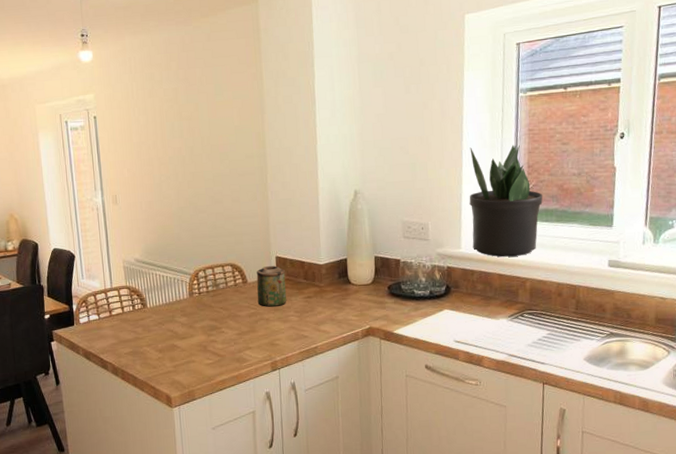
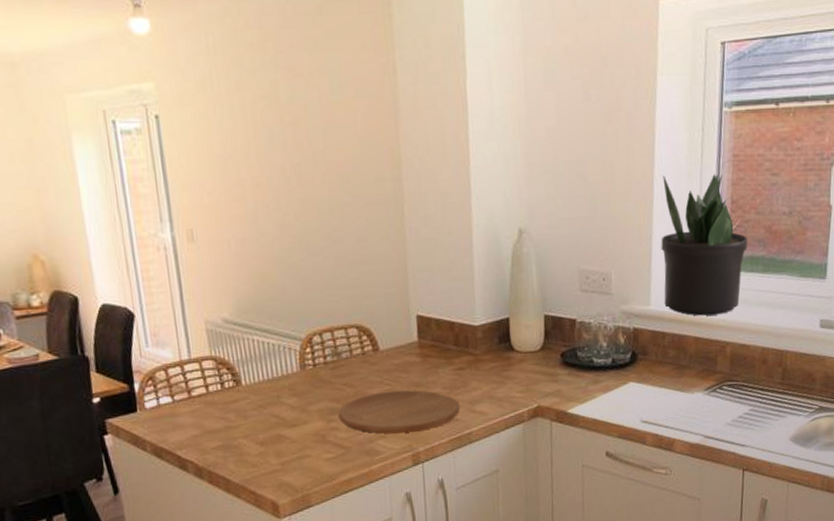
cutting board: none [216,313,309,346] -> present [338,390,461,434]
canister: present [256,265,287,308] -> none [391,327,432,383]

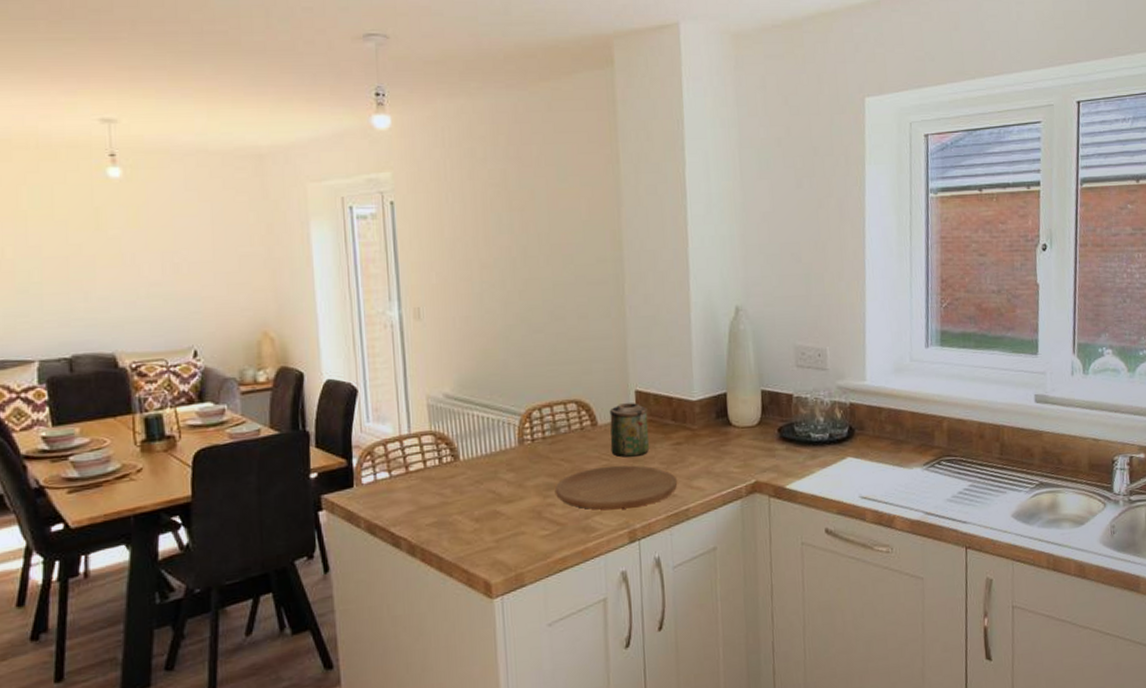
canister: none [391,327,432,383] -> present [609,402,650,458]
planter: present [661,174,748,316] -> none [874,254,959,391]

